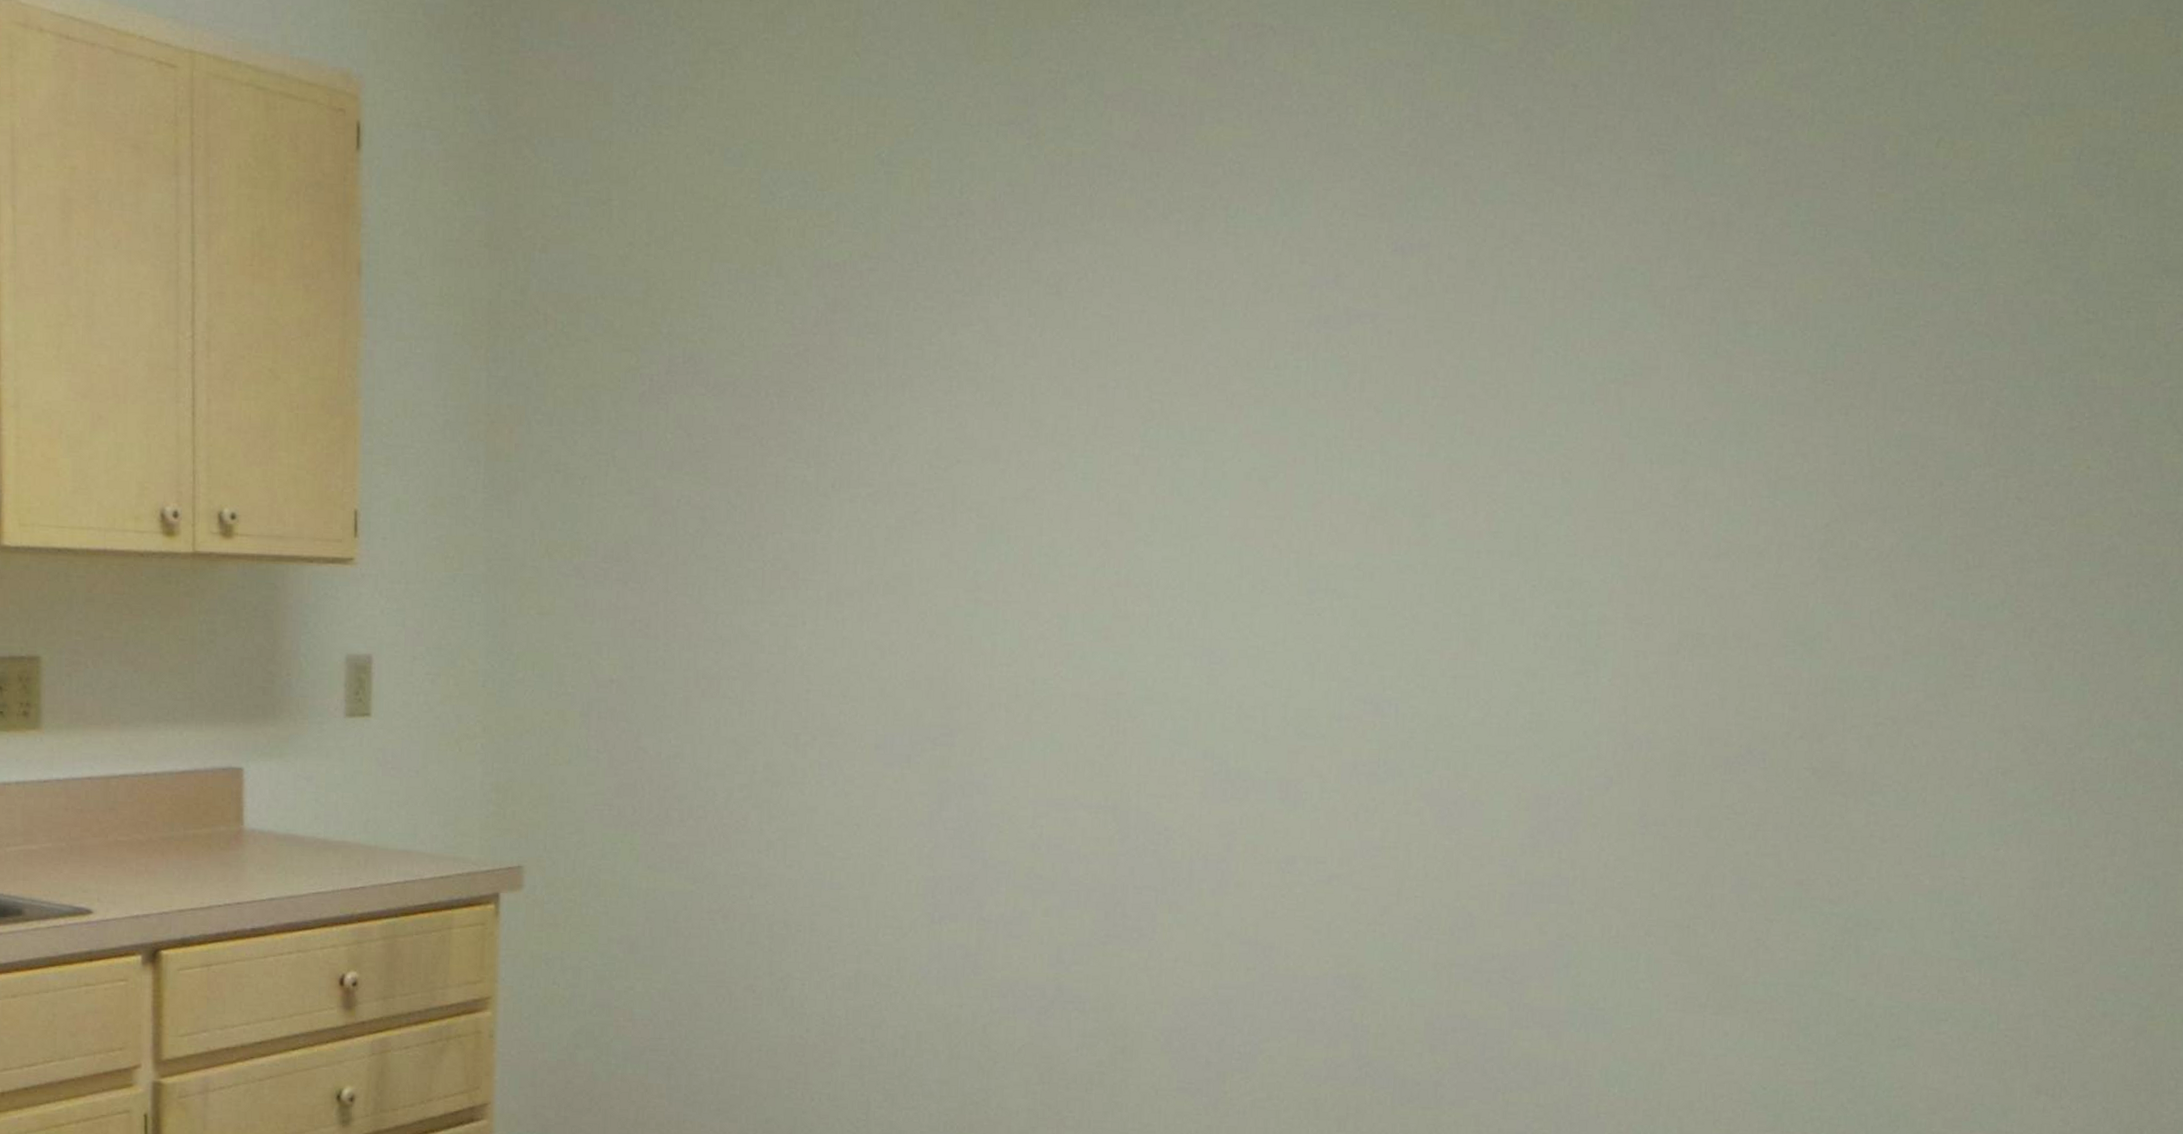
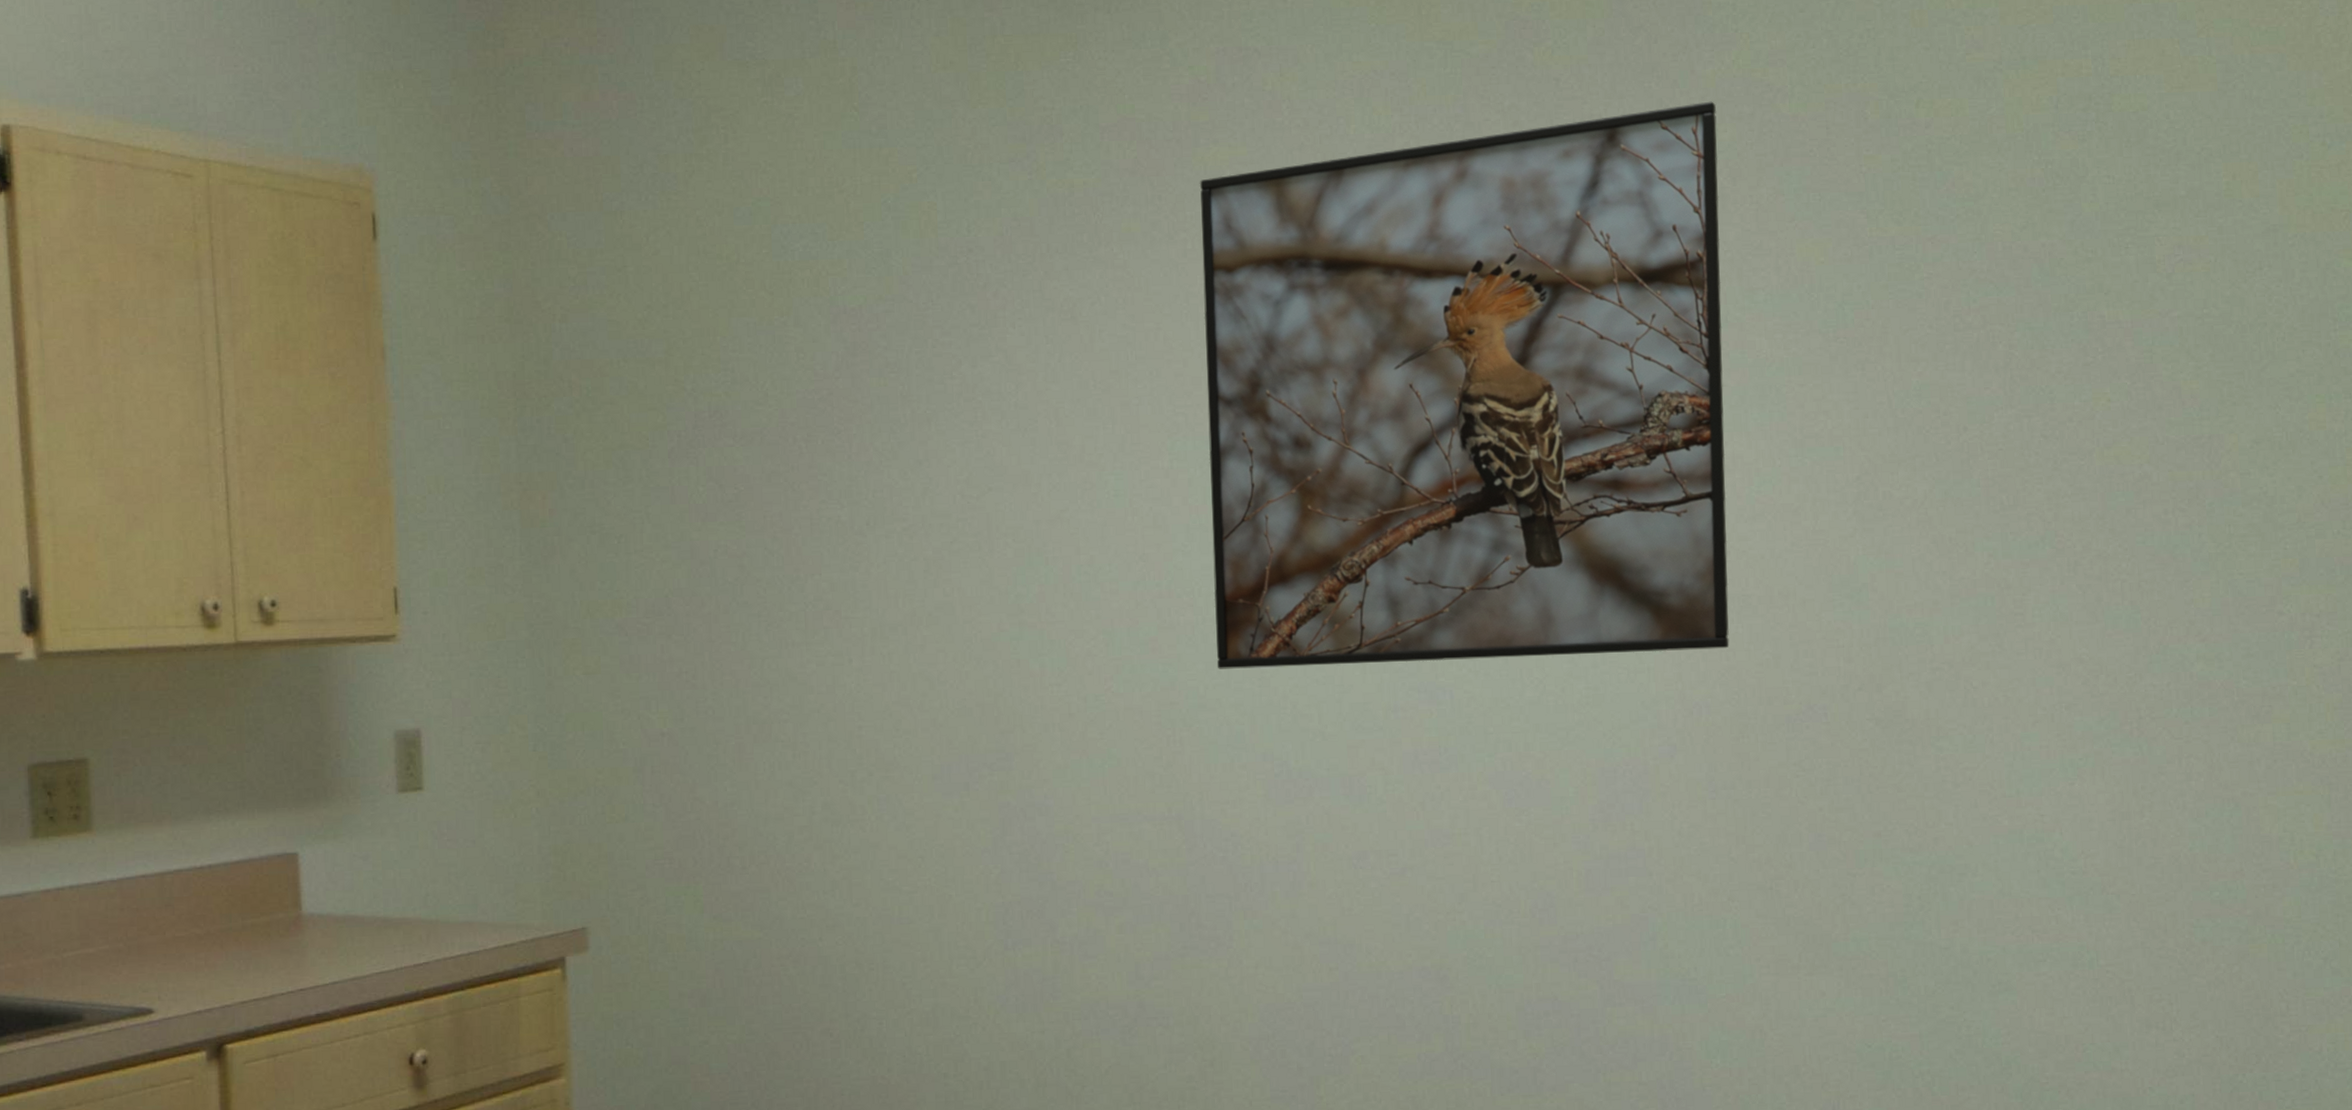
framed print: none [1167,122,1733,686] -> present [1199,101,1730,669]

